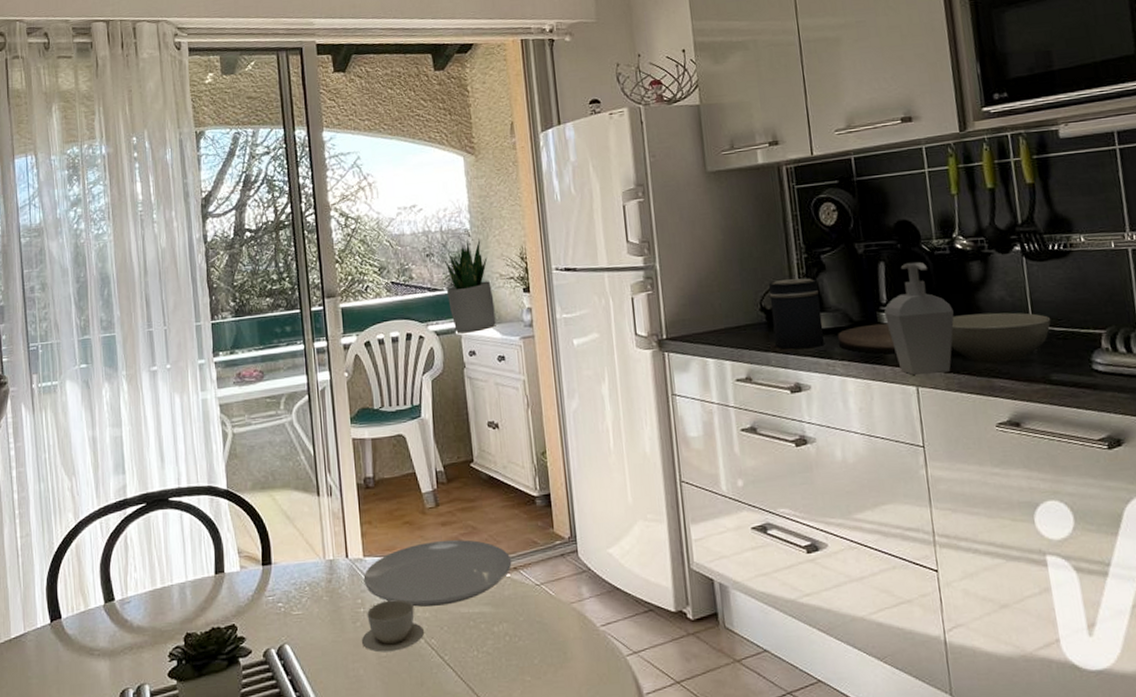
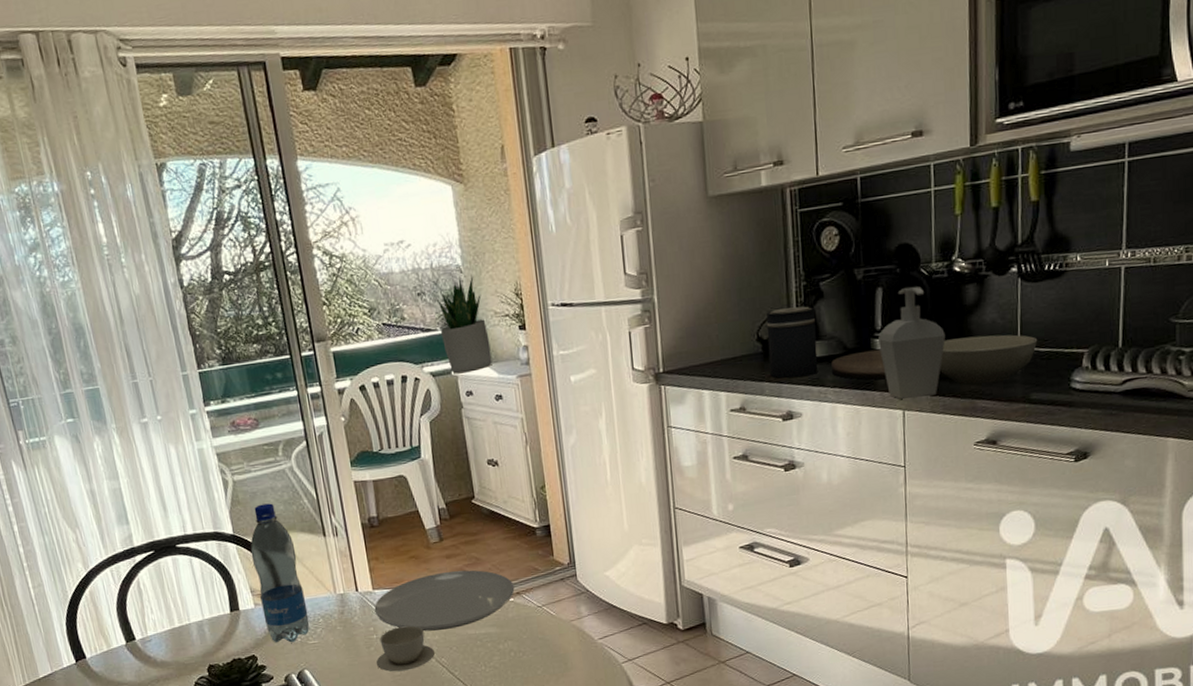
bottle: none [242,458,295,613] -> present [250,503,309,643]

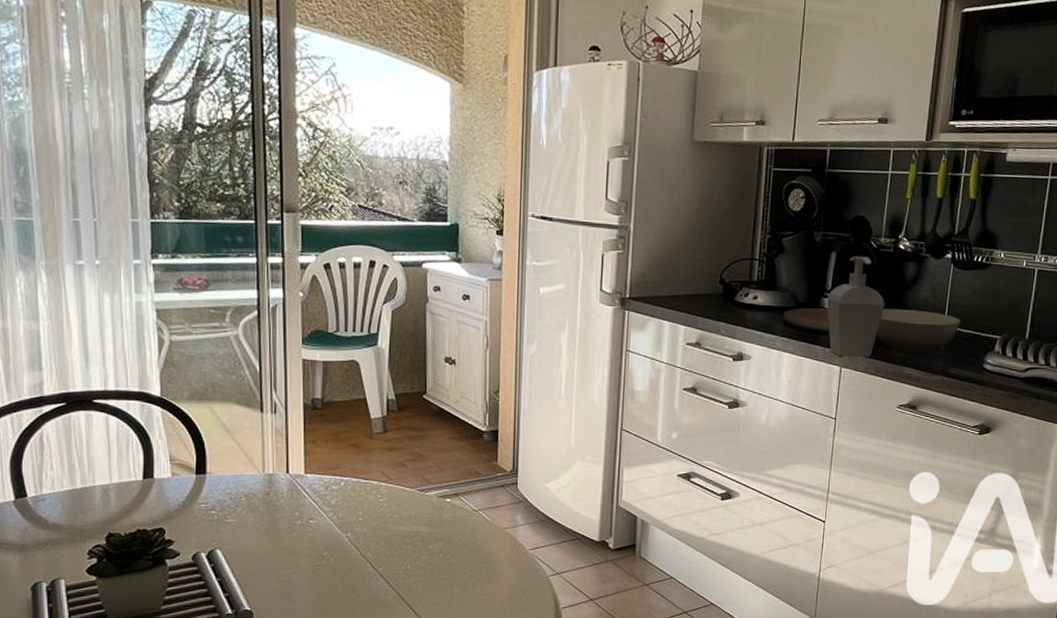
bottle: present [250,503,309,643] -> none [177,369,230,519]
plate: present [374,570,515,632] -> none [303,464,453,523]
teacup: present [375,625,435,672] -> none [296,515,360,561]
planter: present [434,275,492,374] -> none [416,173,465,268]
cylinder: present [766,306,819,378] -> none [727,256,776,323]

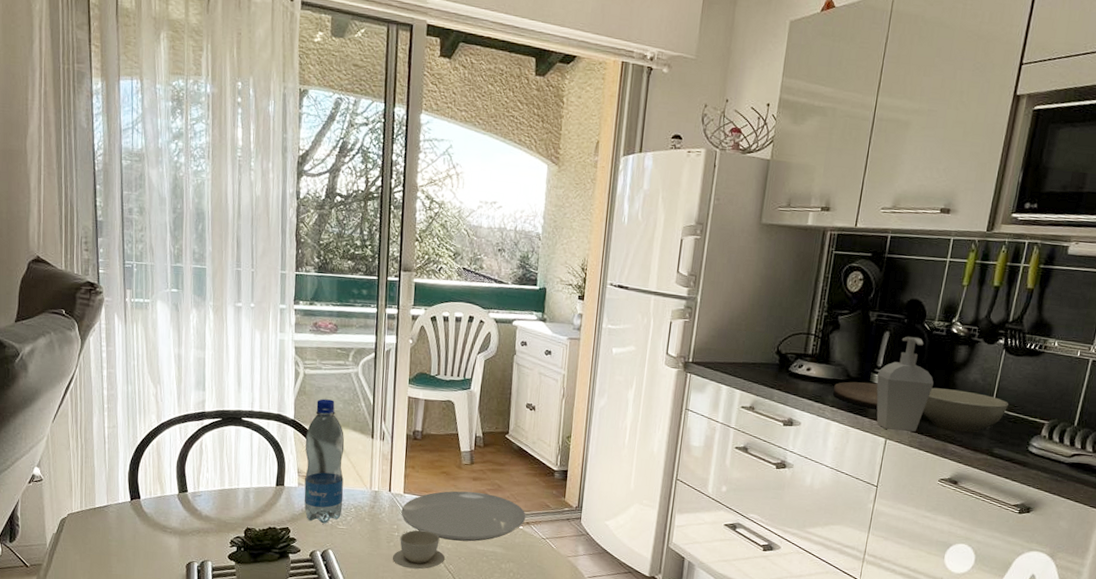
bottle: none [177,369,230,519] -> present [304,399,345,524]
teacup: none [296,515,360,561] -> present [392,530,445,570]
plate: none [303,464,453,523] -> present [401,491,526,542]

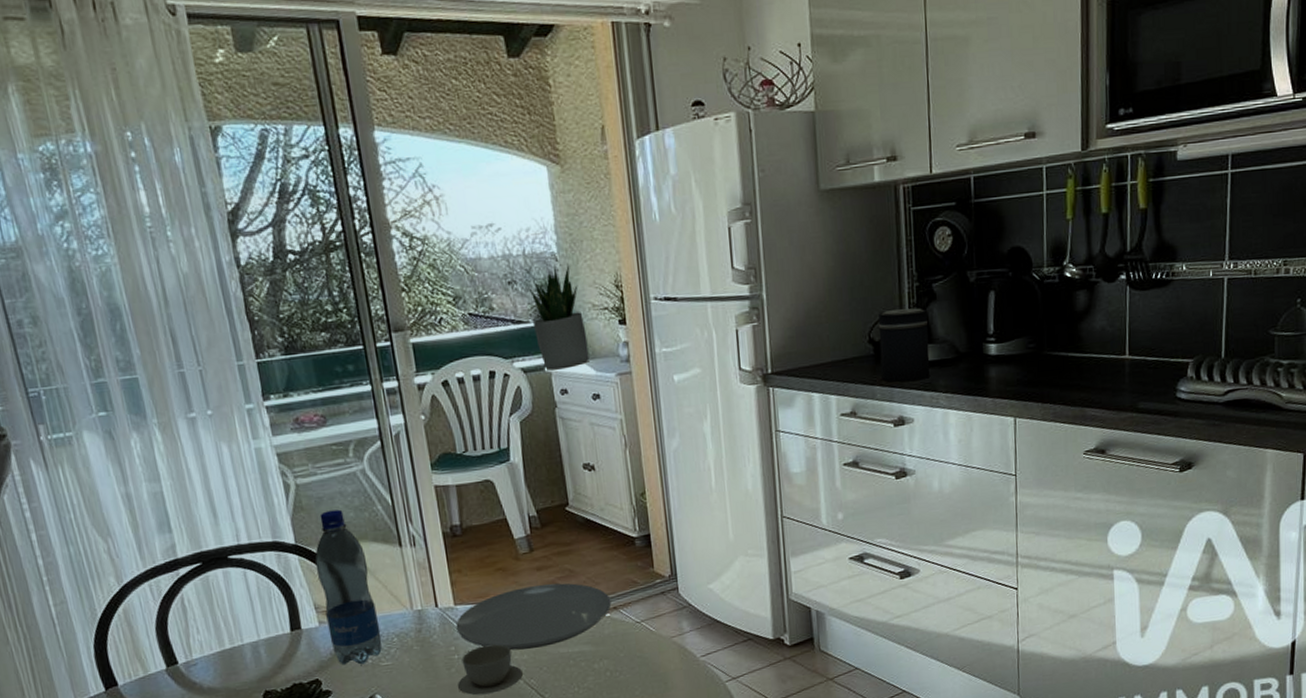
planter: none [510,244,552,326] -> present [526,264,590,371]
cylinder: none [781,330,830,392] -> present [878,308,931,382]
cutting board: present [833,381,925,416] -> none [944,354,1054,386]
soap bottle: present [876,336,934,432] -> none [989,290,1056,407]
bowl: present [922,387,1009,433] -> none [1050,342,1145,392]

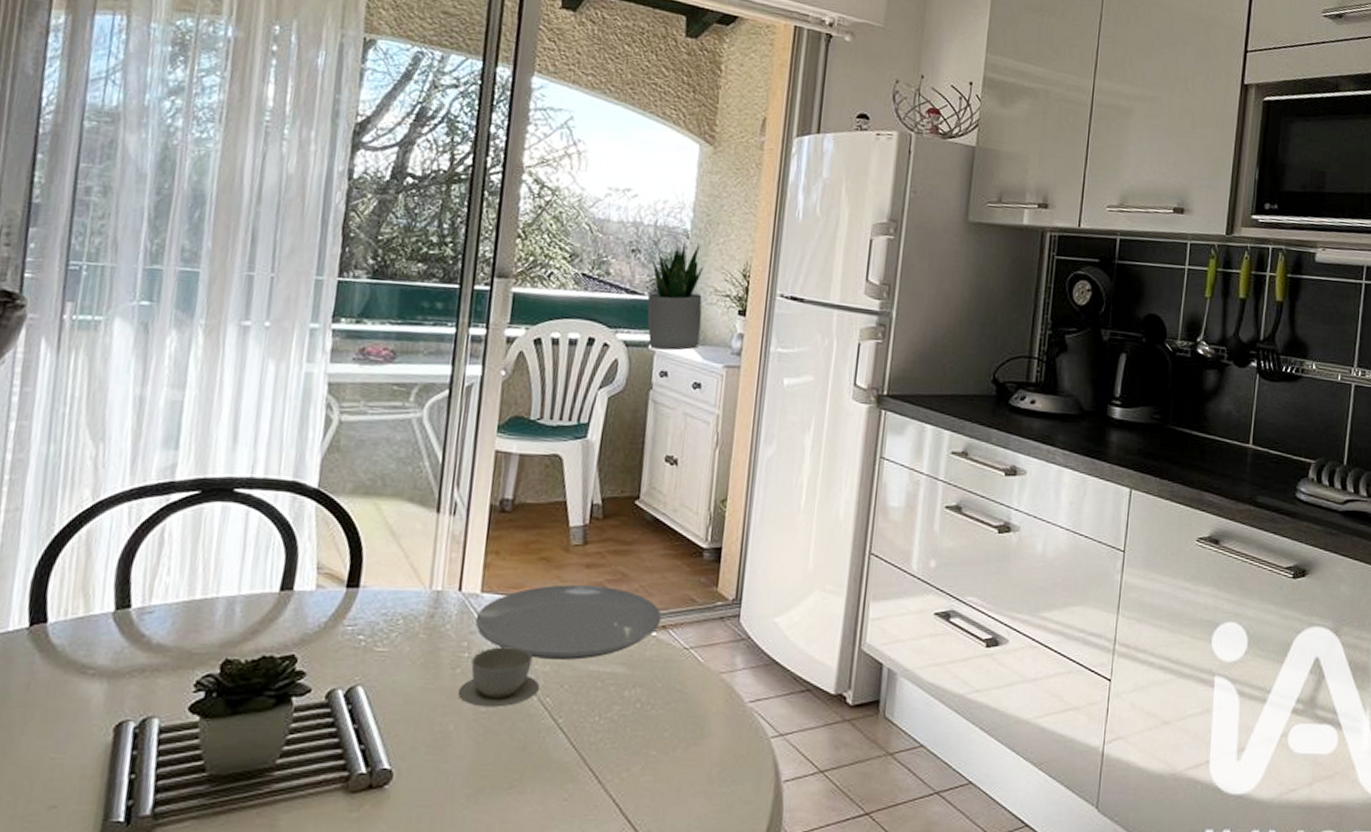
bottle: present [314,509,382,666] -> none [323,457,395,646]
cylinder: present [878,308,931,382] -> none [1000,353,1057,431]

